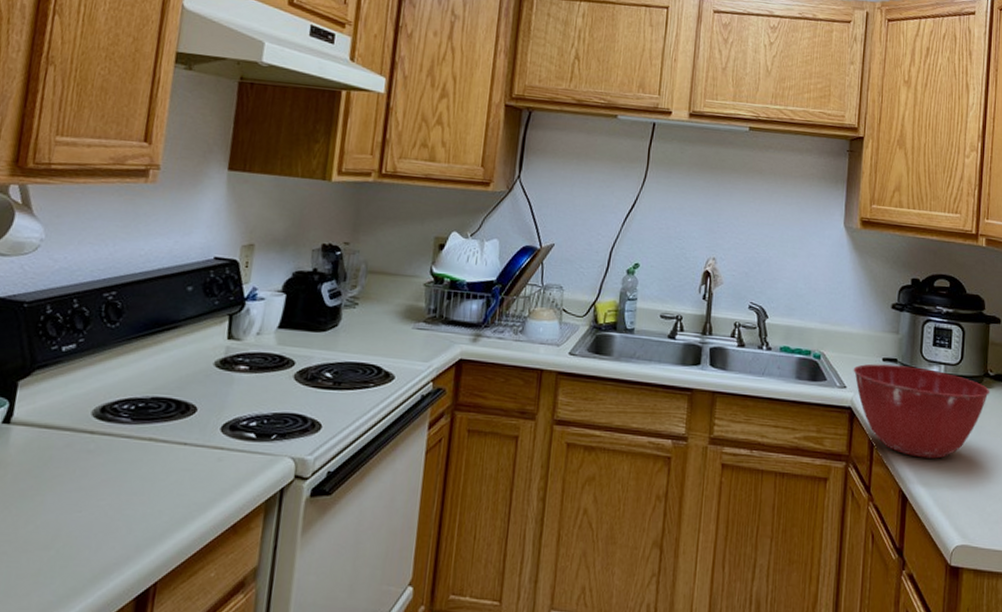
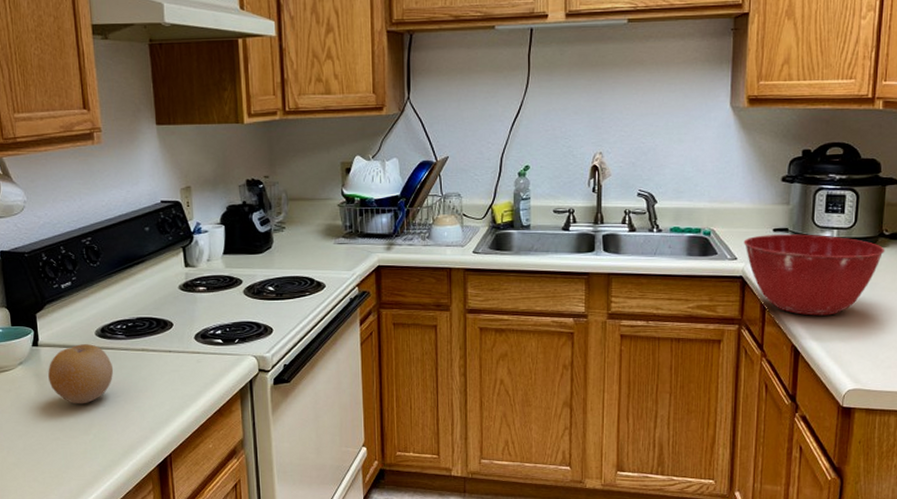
fruit: none [12,425,106,507] -> present [48,344,114,404]

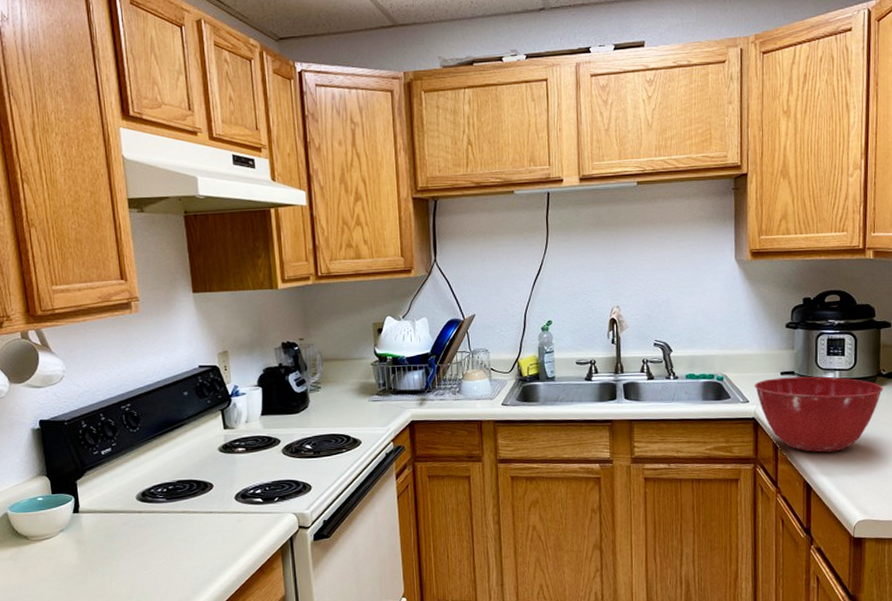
fruit: present [48,344,114,404] -> none [89,508,155,569]

